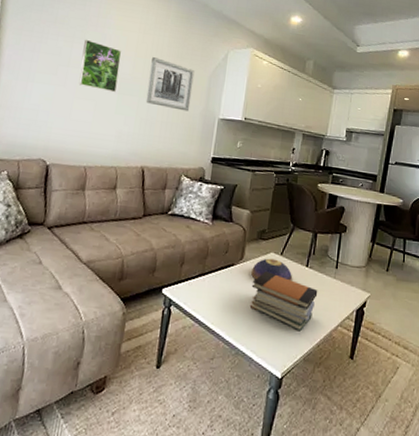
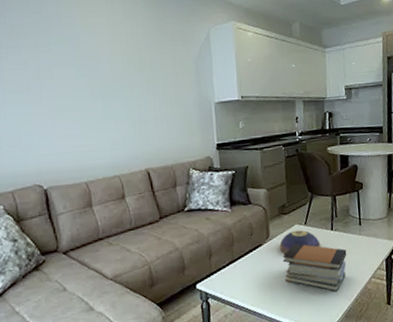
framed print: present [78,39,122,93] -> none [51,45,100,98]
wall art: present [145,57,195,112] -> none [129,51,182,103]

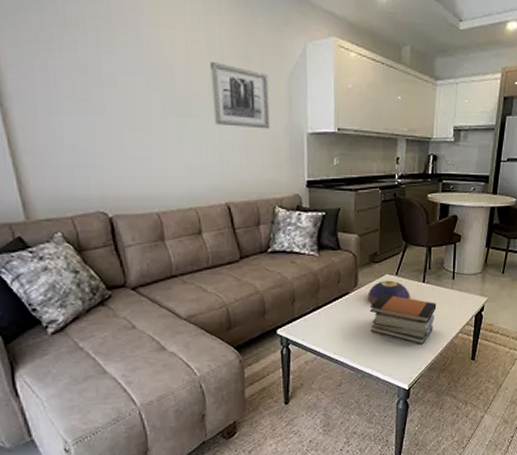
wall art: none [129,51,182,103] -> present [210,62,271,129]

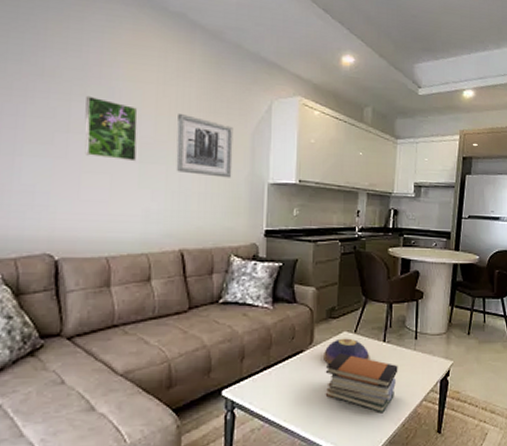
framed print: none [114,46,175,116] -> present [84,95,138,162]

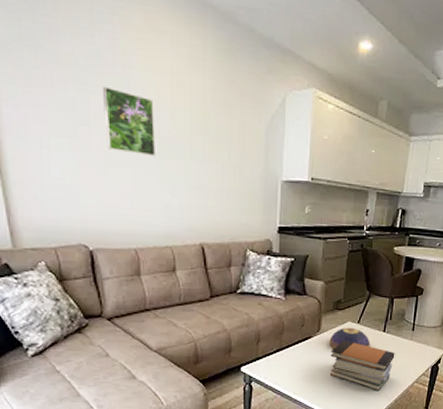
wall art: present [176,114,234,178] -> none [193,107,248,175]

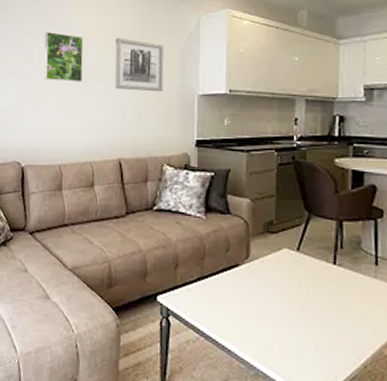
wall art: none [193,107,248,175] -> present [114,38,164,92]
decorative bowl: present [329,327,371,348] -> none [262,255,318,284]
book stack: present [330,340,395,391] -> none [264,272,355,348]

